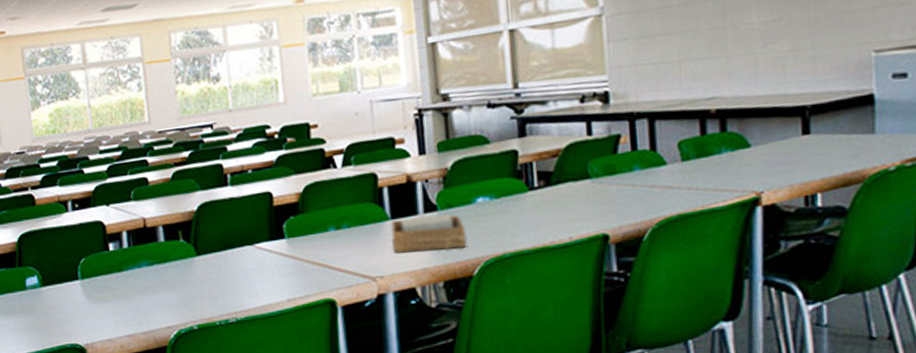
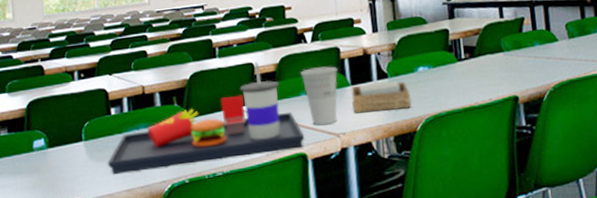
food tray: none [107,190,332,317] -> present [108,61,304,174]
cup: none [328,196,375,267] -> present [300,66,338,126]

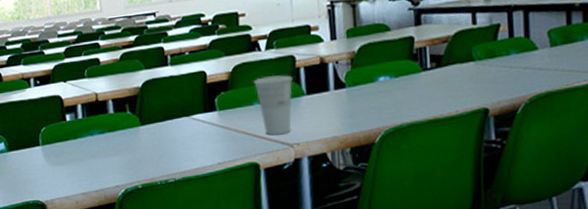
food tray: present [108,61,304,174] -> none [64,70,257,177]
napkin holder: present [351,81,411,113] -> none [306,91,370,124]

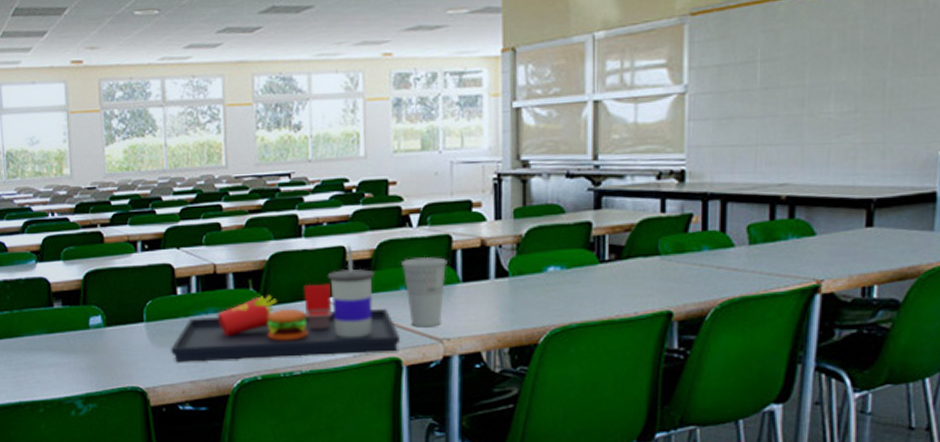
food tray: none [64,70,257,177] -> present [171,245,399,362]

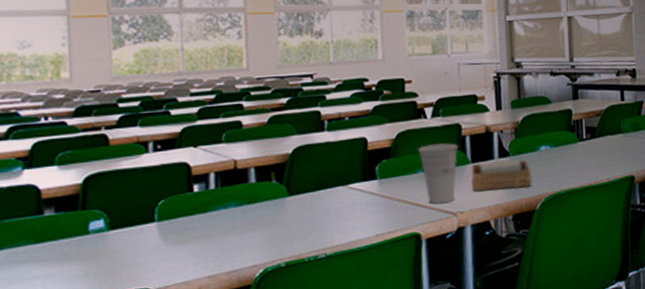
food tray: present [171,245,399,362] -> none [186,136,418,258]
napkin holder: none [461,281,535,317] -> present [471,160,532,192]

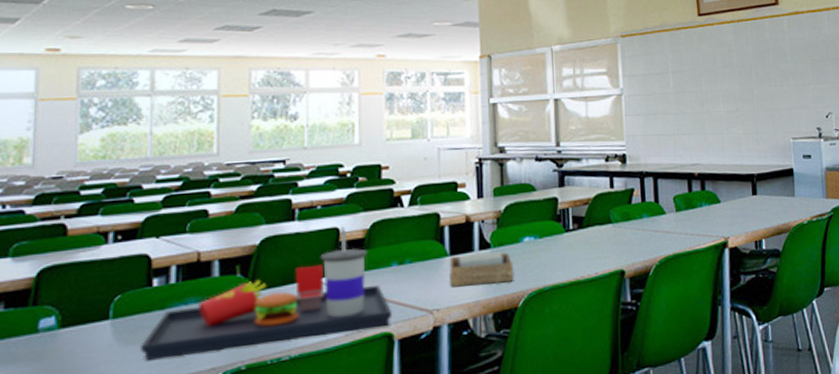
food tray: none [186,136,418,258] -> present [141,226,391,360]
cup: present [418,143,458,204] -> none [393,234,436,301]

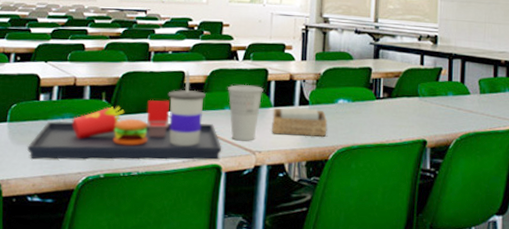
cup: none [393,234,436,301] -> present [228,84,264,141]

